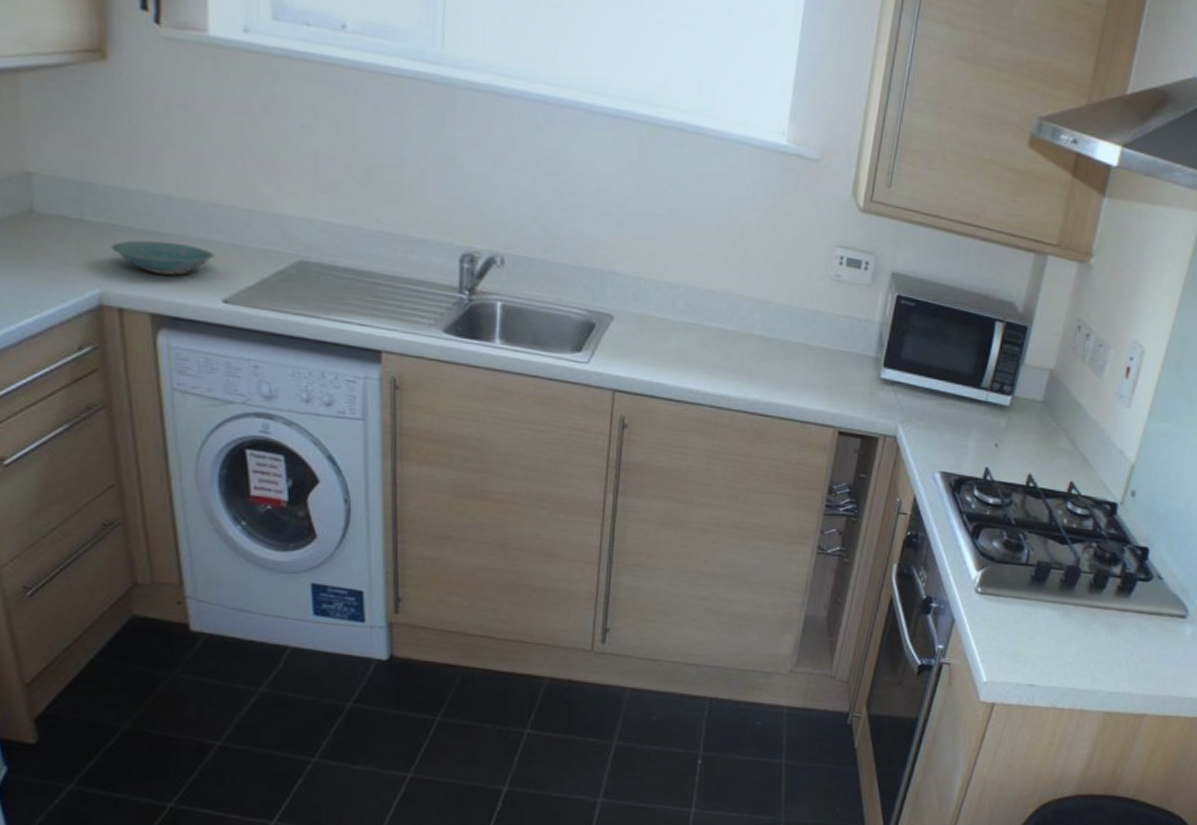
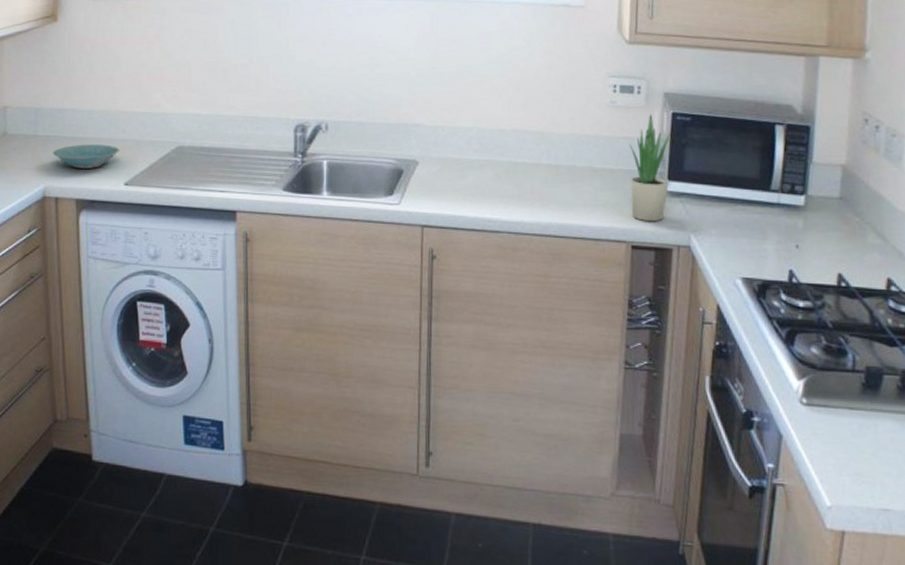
potted plant: none [843,294,893,409] -> present [629,114,671,222]

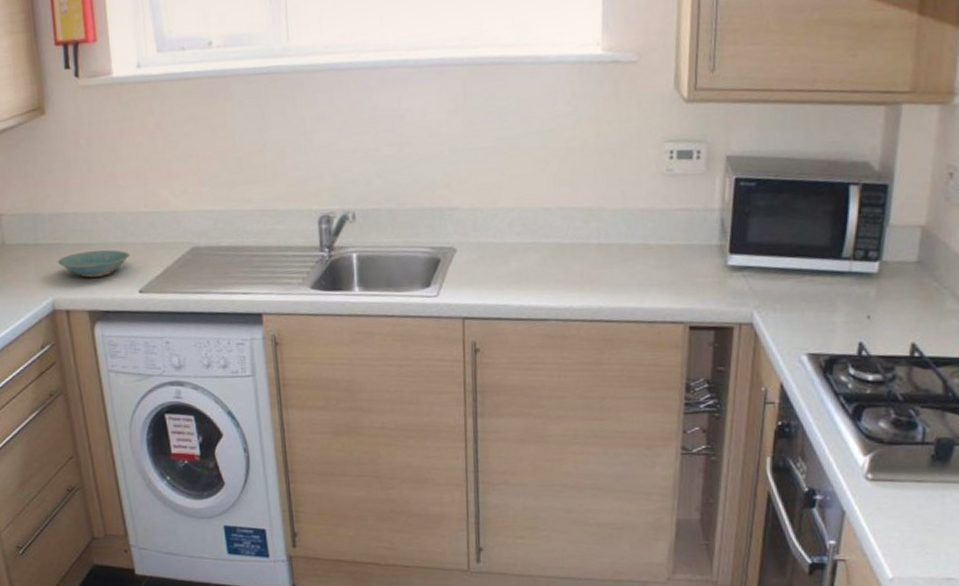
potted plant: present [629,114,671,222] -> none [687,181,733,300]

